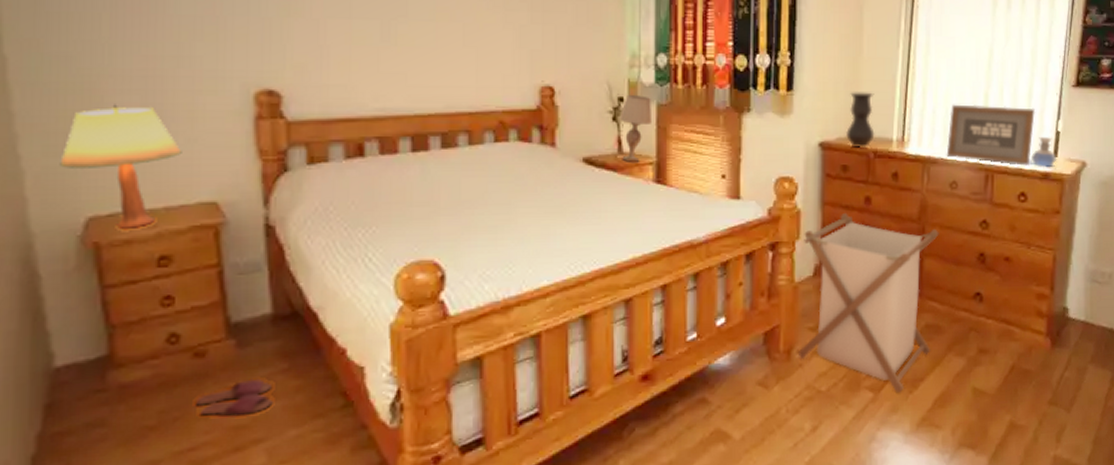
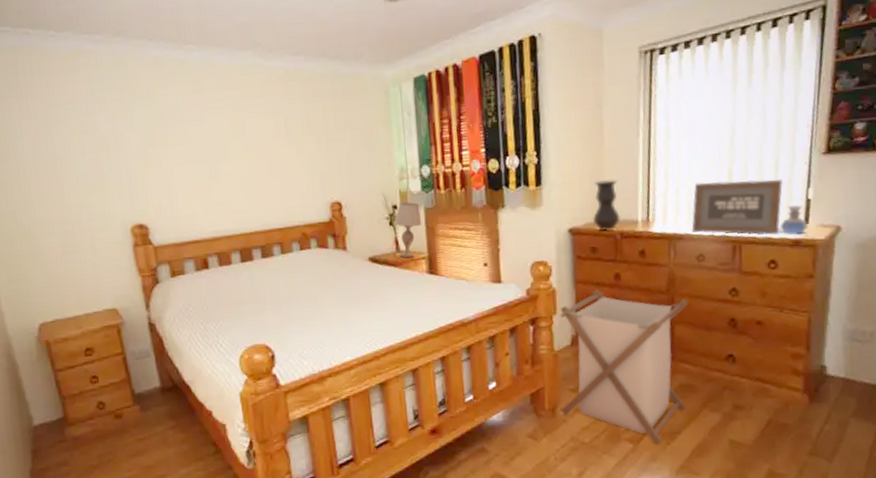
table lamp: present [59,104,182,229] -> none [19,243,91,331]
slippers: present [196,378,273,416] -> none [120,432,168,459]

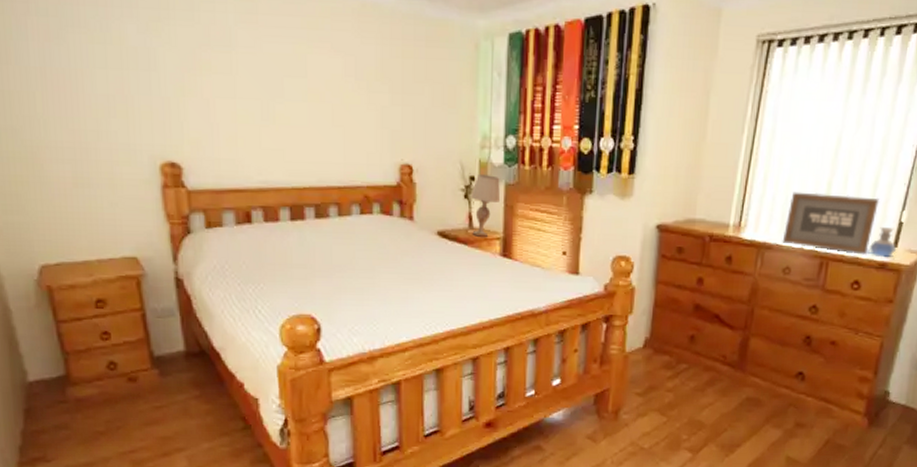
laundry basket: present [560,289,689,444] -> none [625,292,768,455]
vase: present [593,180,621,232] -> none [684,177,715,232]

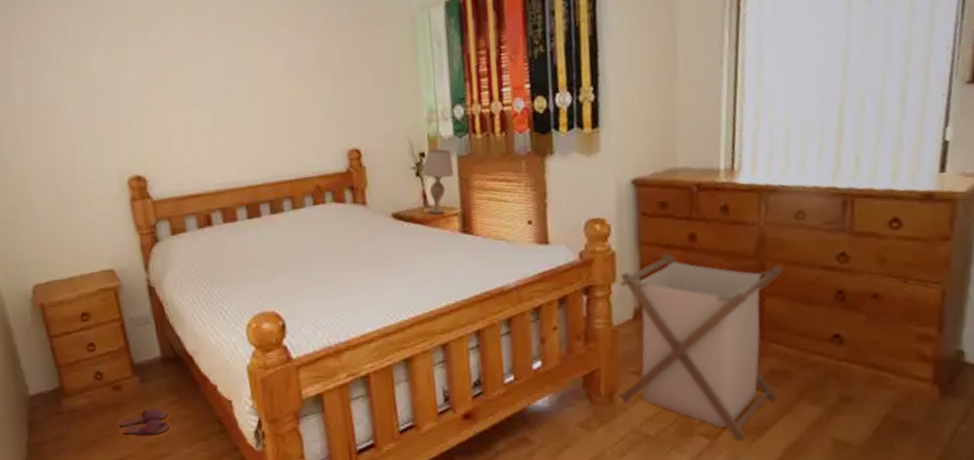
slippers: none [133,401,190,429] -> present [119,407,170,435]
laundry basket: none [625,292,768,455] -> present [620,253,783,440]
picture frame: present [782,191,880,255] -> none [789,115,913,187]
perfume bottle: present [869,227,897,257] -> none [906,149,945,186]

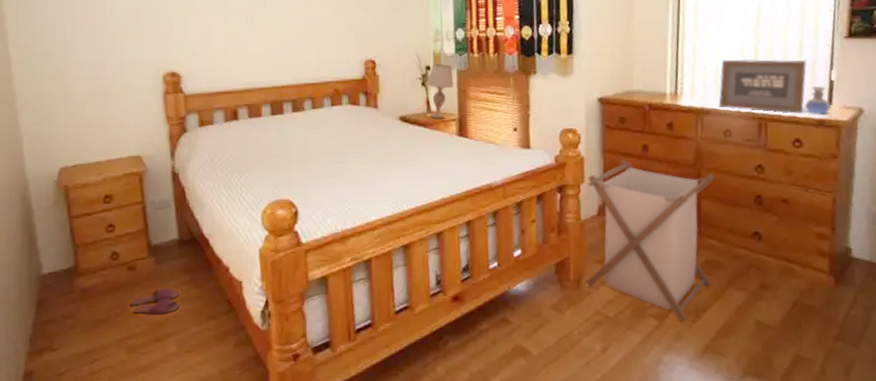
picture frame: none [789,115,913,187] -> present [718,59,808,114]
perfume bottle: none [906,149,945,186] -> present [804,86,832,115]

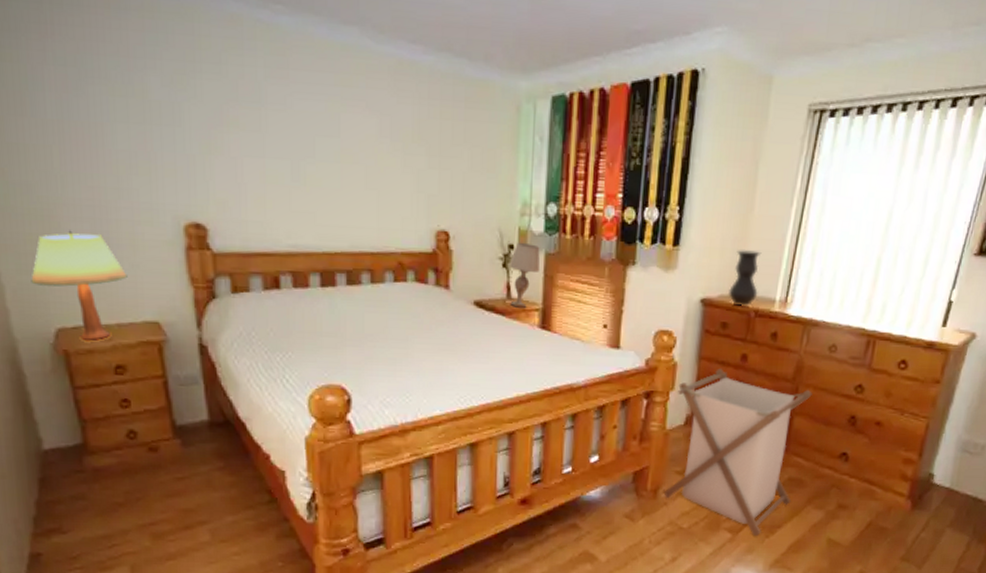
table lamp: none [43,87,118,176] -> present [31,230,128,341]
slippers: present [130,287,180,315] -> none [153,472,213,501]
vase: none [622,52,649,103] -> present [729,250,762,307]
picture frame: present [718,59,808,114] -> none [829,267,930,334]
perfume bottle: present [804,86,832,115] -> none [917,306,946,336]

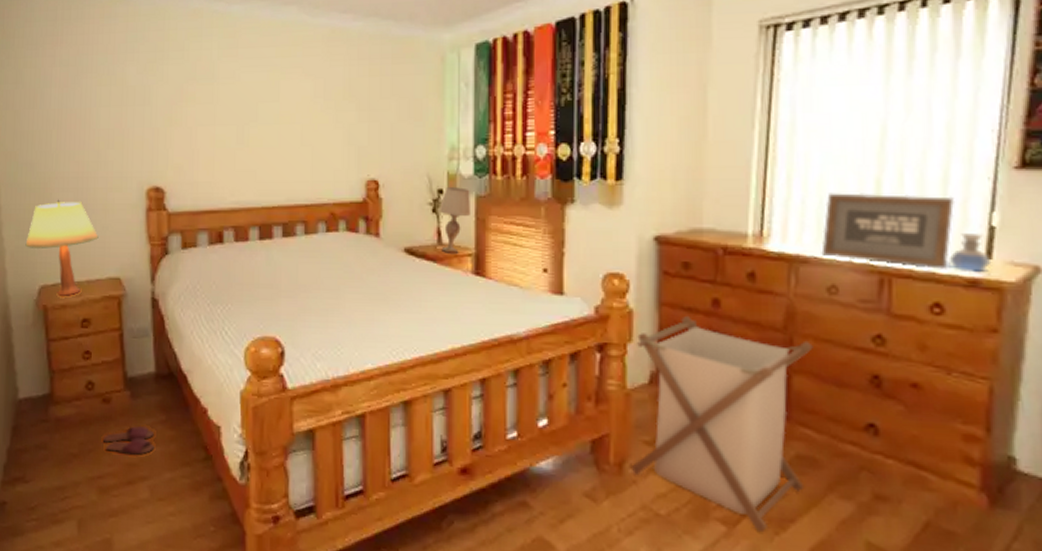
slippers: none [153,472,213,501] -> present [104,425,155,455]
vase: present [729,250,762,307] -> none [688,180,724,244]
picture frame: none [829,267,930,334] -> present [821,193,956,269]
perfume bottle: none [917,306,946,336] -> present [948,233,992,272]

